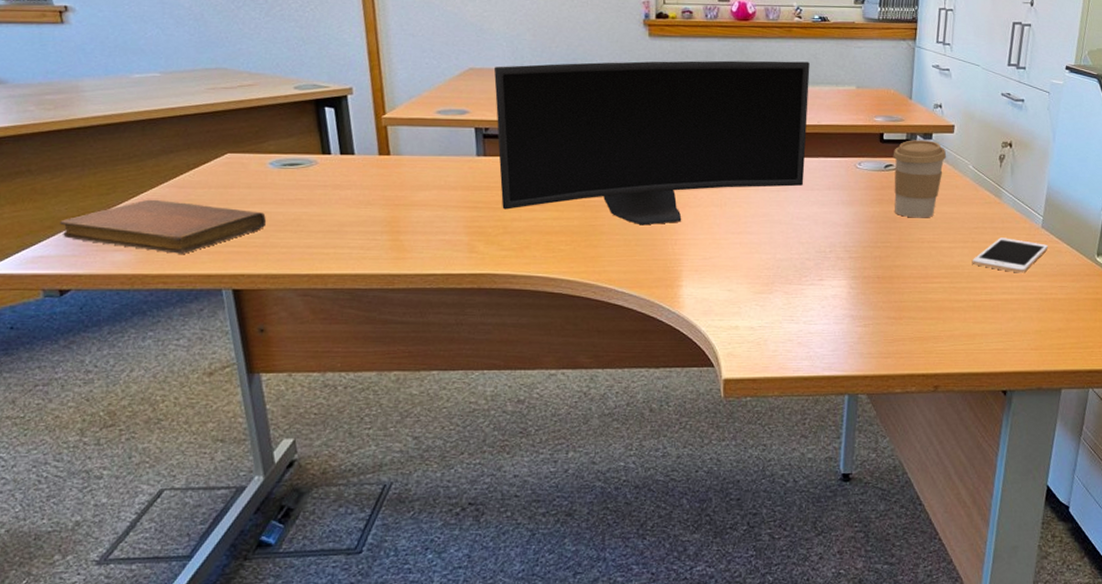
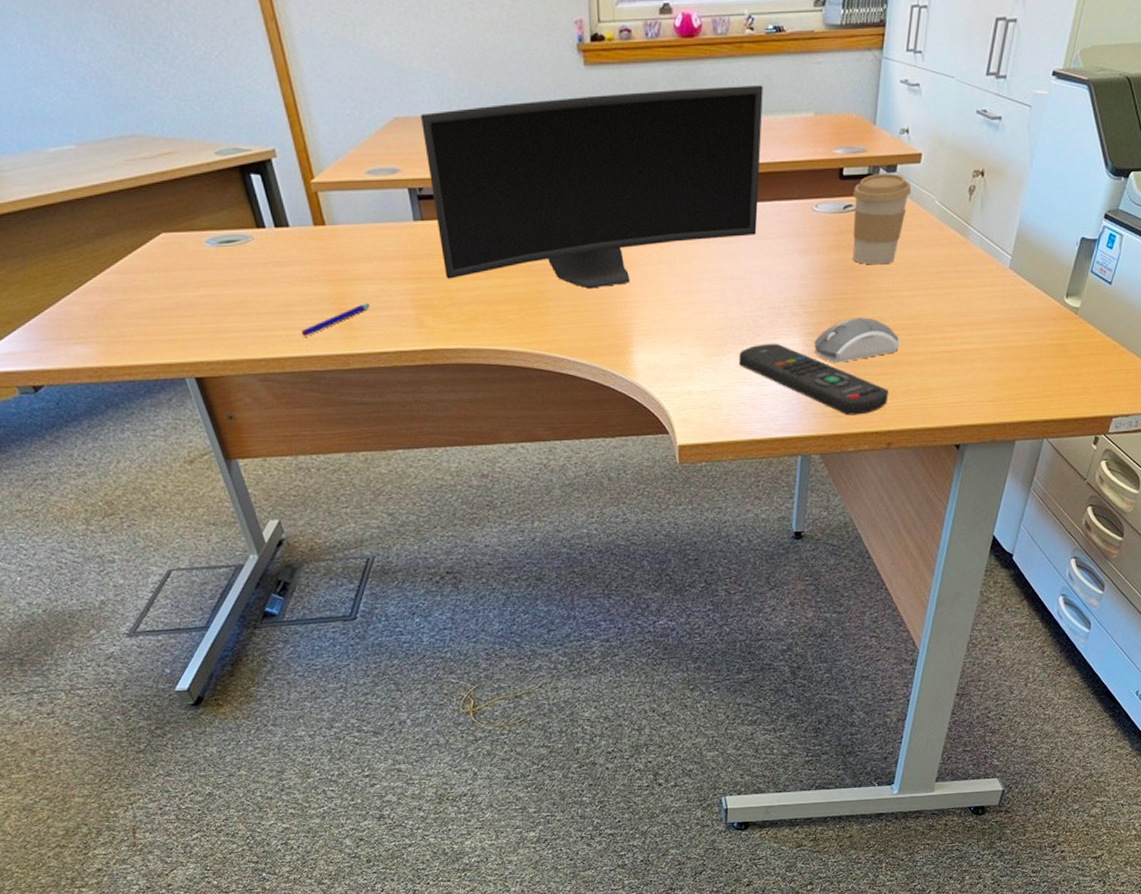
notebook: present [60,199,267,254] -> none [16,287,215,344]
pen: none [350,228,423,256] -> present [301,303,370,337]
remote control: none [785,284,934,357] -> present [738,343,888,416]
computer mouse: none [859,265,943,306] -> present [814,317,900,363]
cell phone: present [972,238,1048,273] -> none [932,282,1014,321]

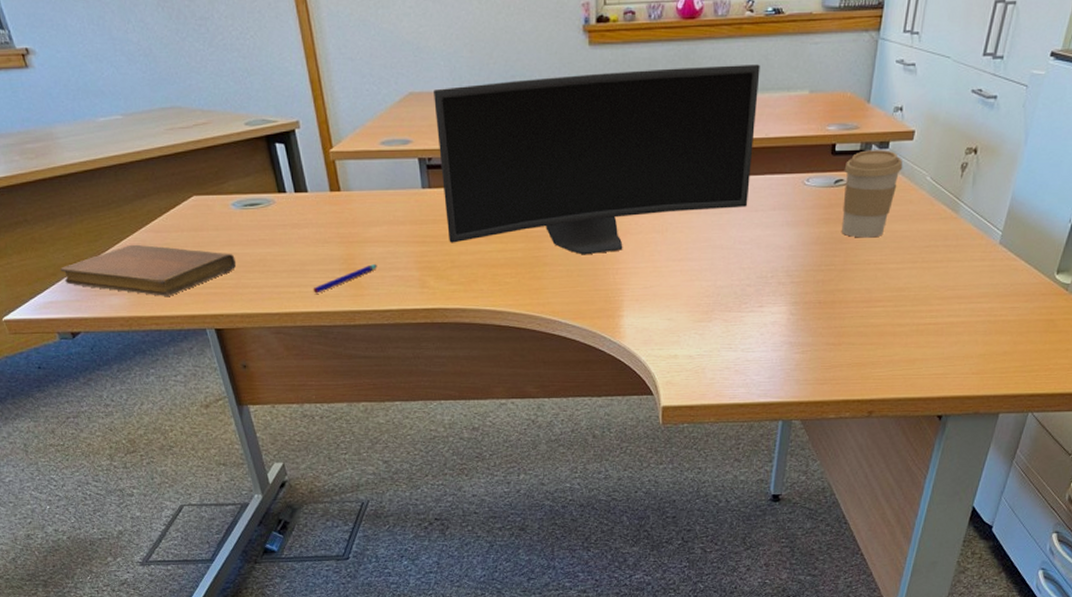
notebook: none [16,287,215,344] -> present [60,244,237,296]
remote control: present [738,343,888,416] -> none [724,311,872,383]
computer mouse: present [814,317,900,363] -> none [799,288,886,332]

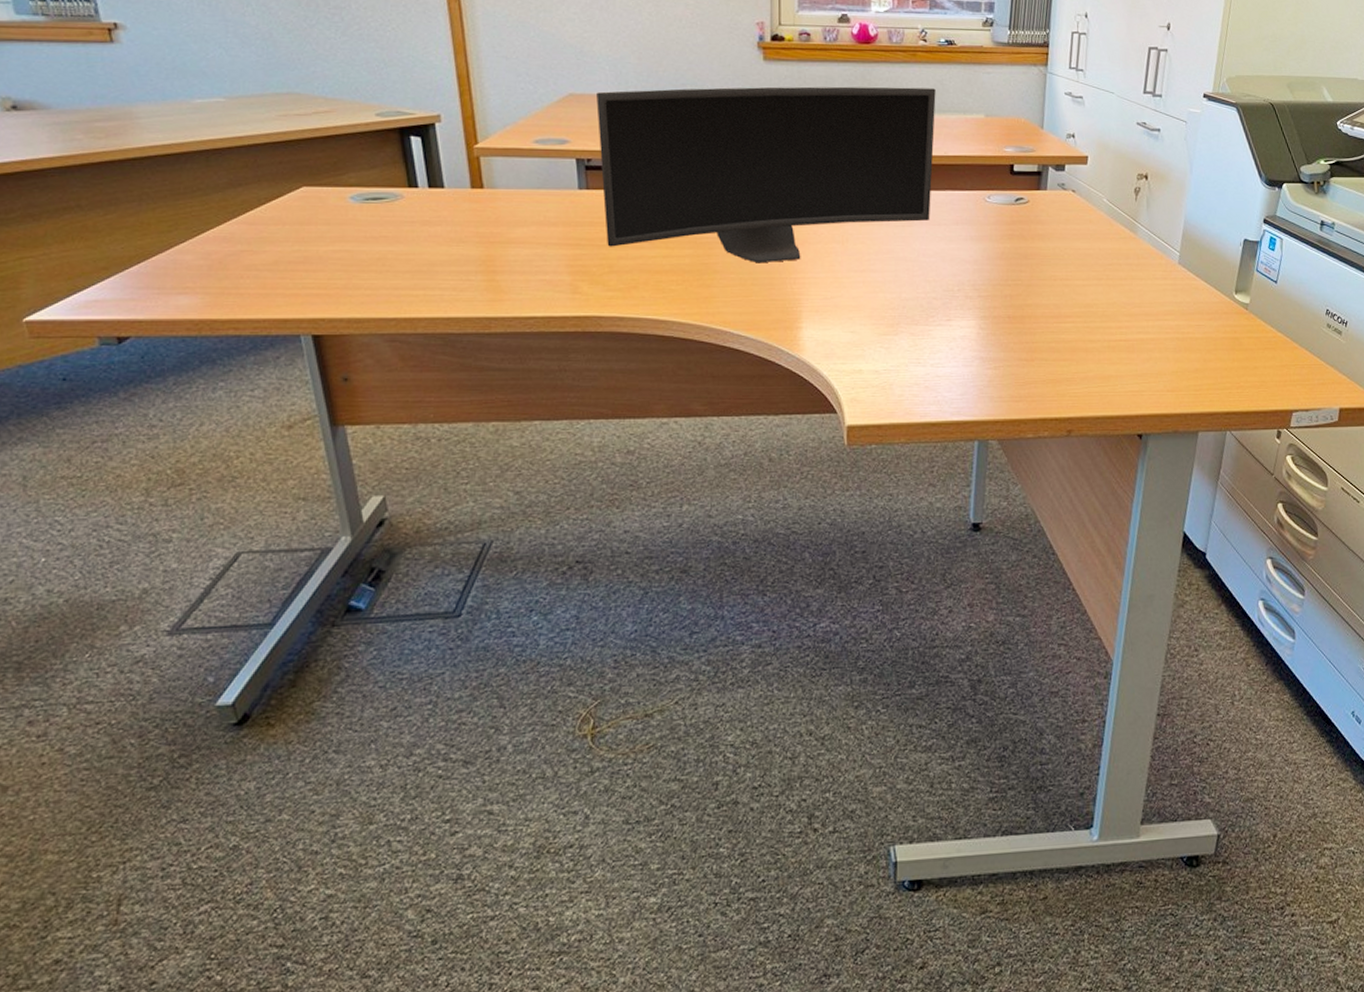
notebook: present [60,244,237,296] -> none [116,237,349,297]
pen: present [313,264,377,294] -> none [441,267,522,297]
coffee cup: present [842,150,903,238] -> none [1023,172,1080,255]

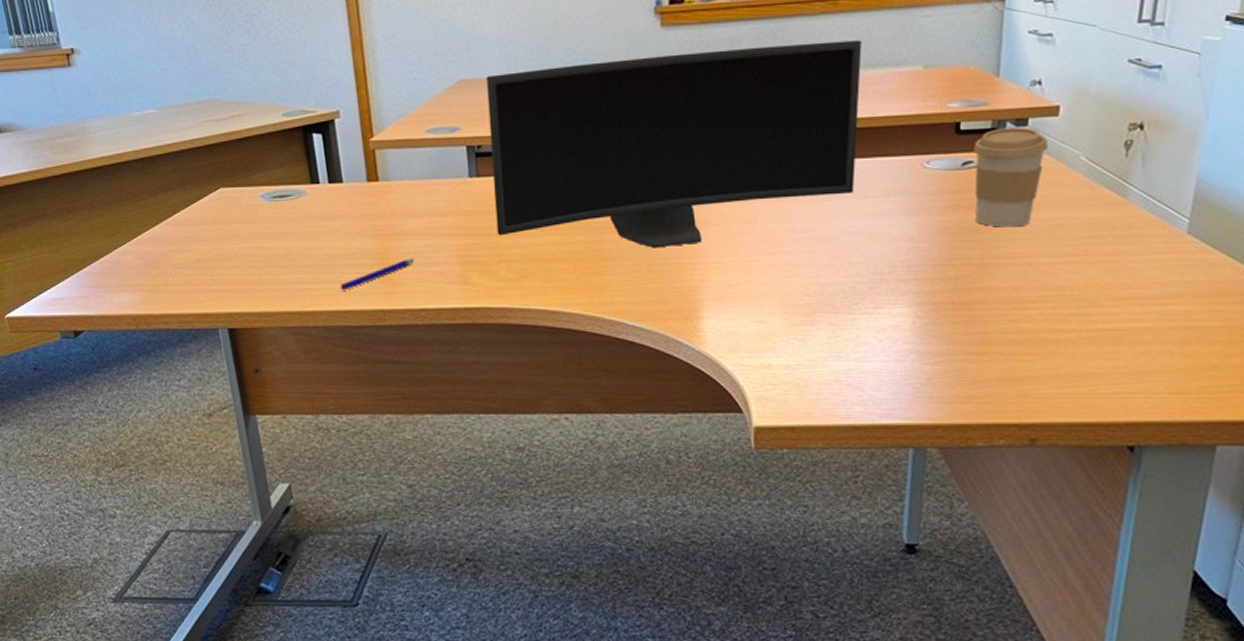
pen: none [441,267,522,297] -> present [340,259,414,291]
coffee cup: none [1023,172,1080,255] -> present [973,127,1049,227]

